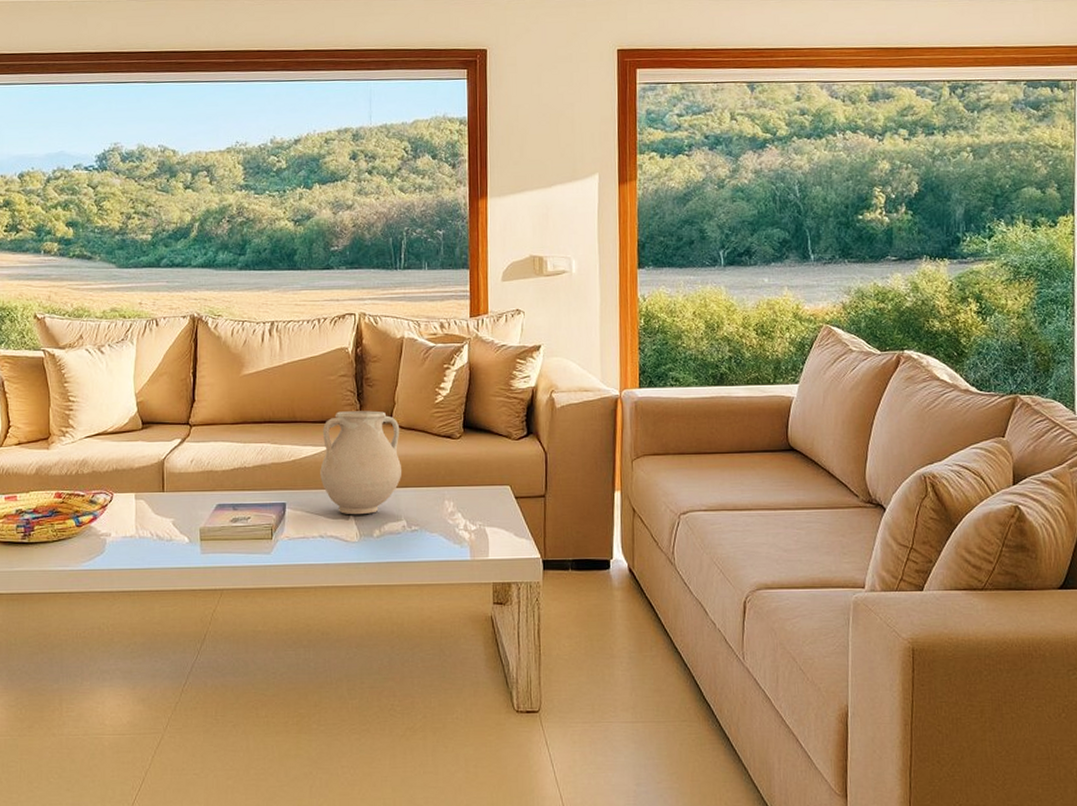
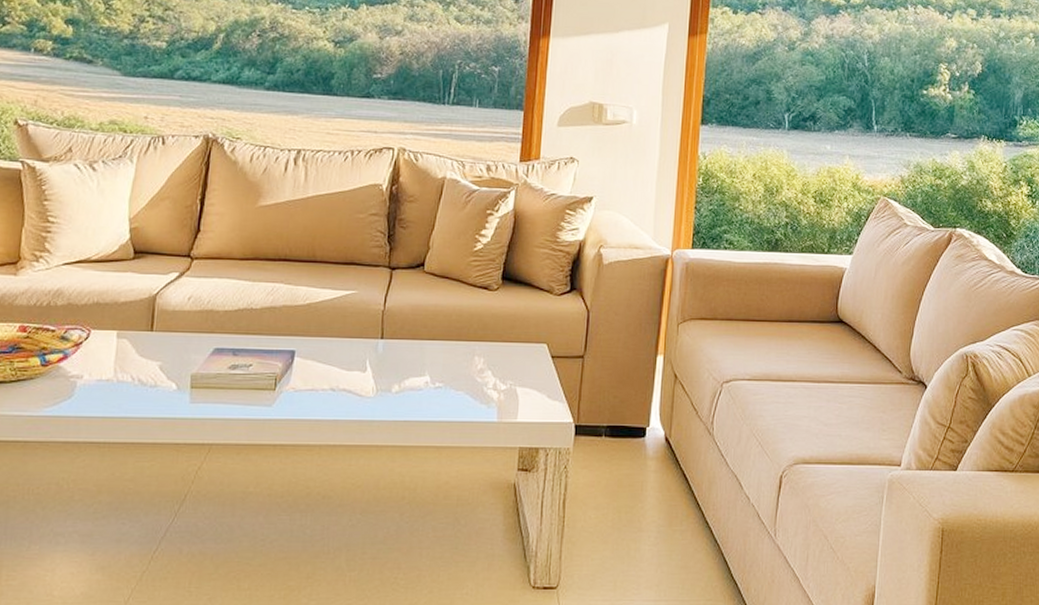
vase: present [320,410,402,515] -> none [337,253,433,368]

